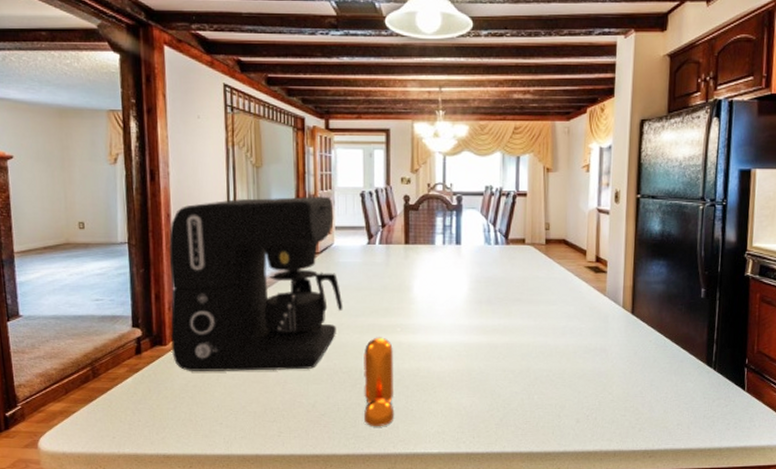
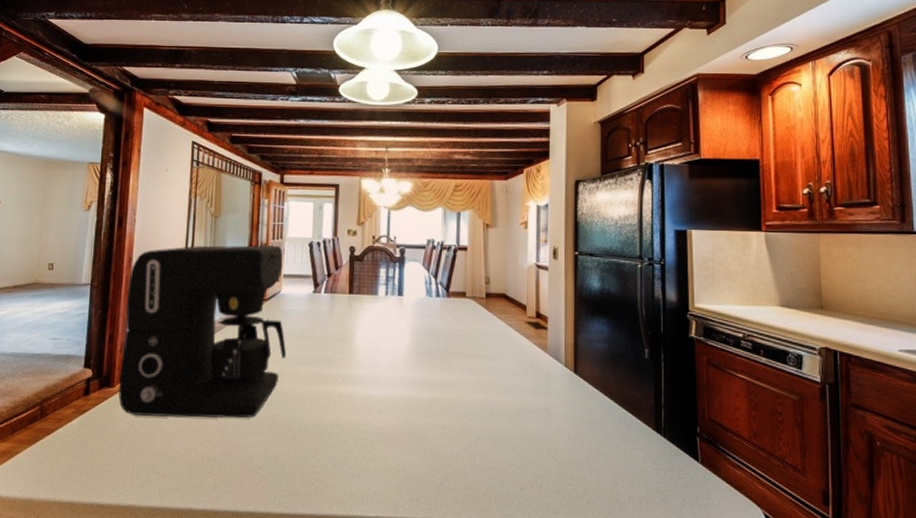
pepper shaker: present [363,337,395,426] -> none [301,387,333,484]

